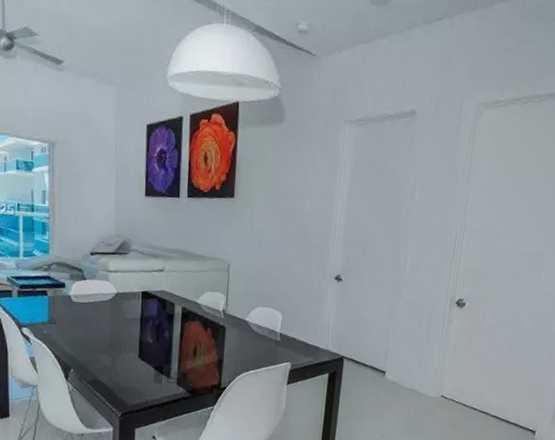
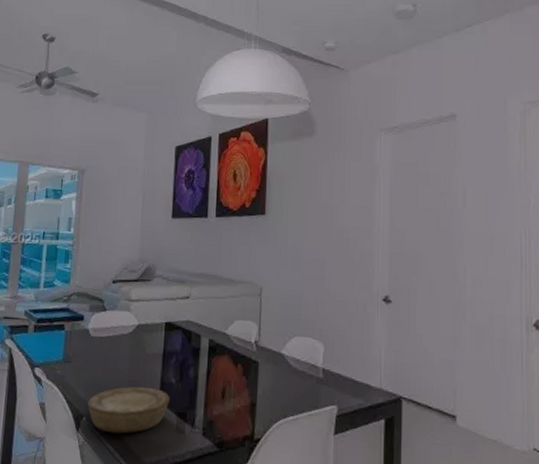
bowl: none [74,345,148,383] -> present [87,387,170,434]

